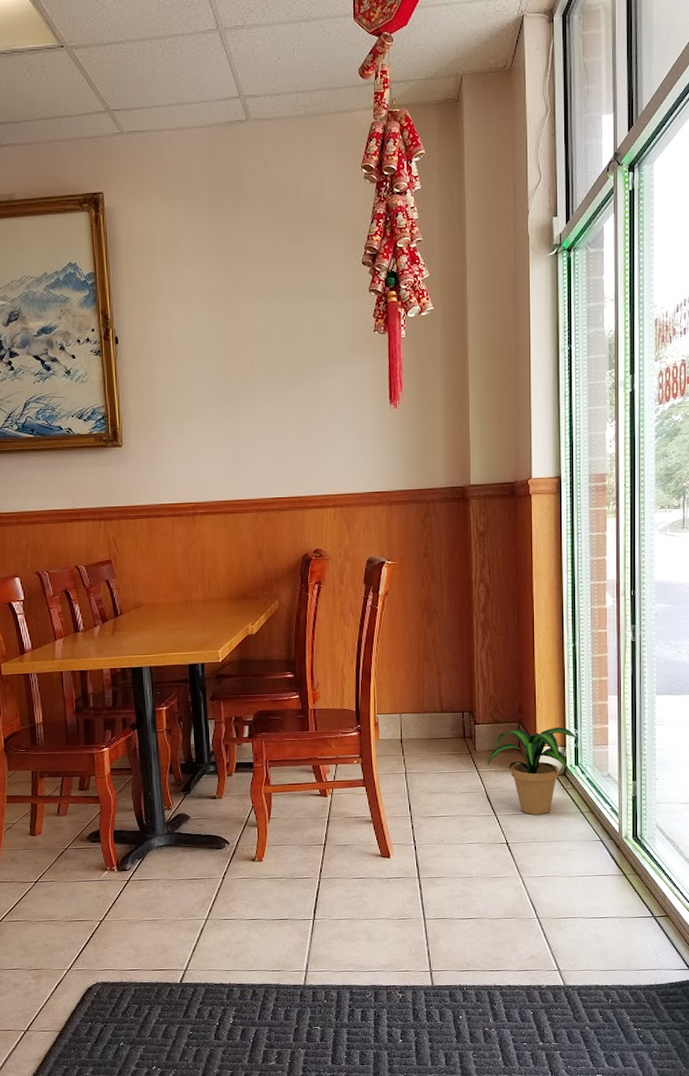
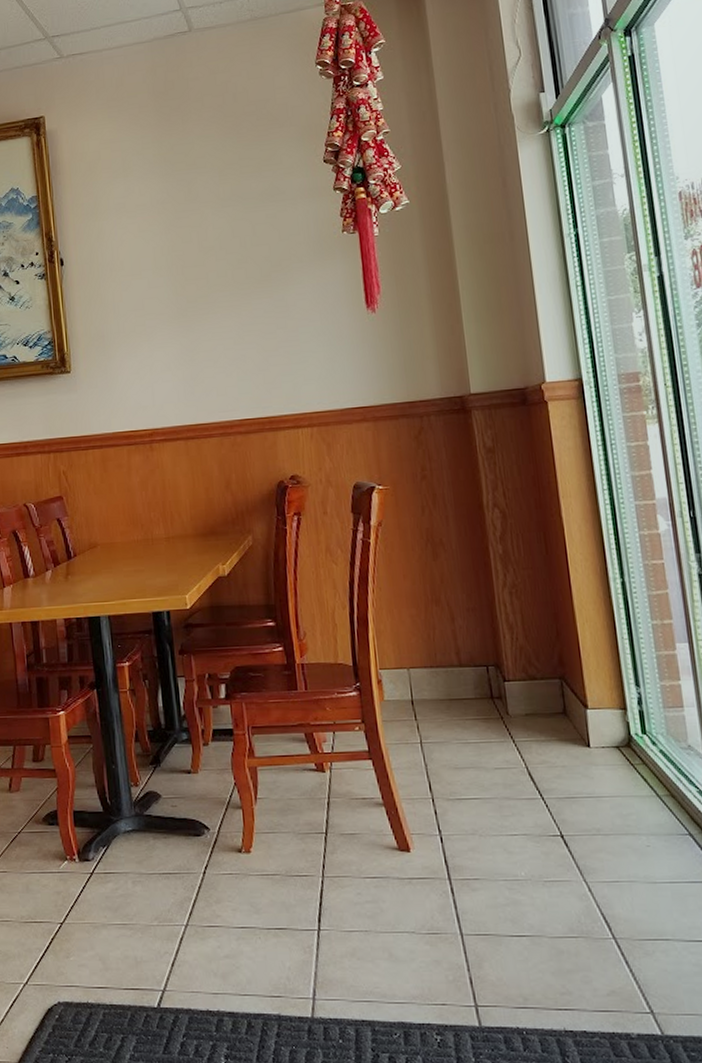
potted plant: present [486,726,578,815] -> none [524,683,642,798]

